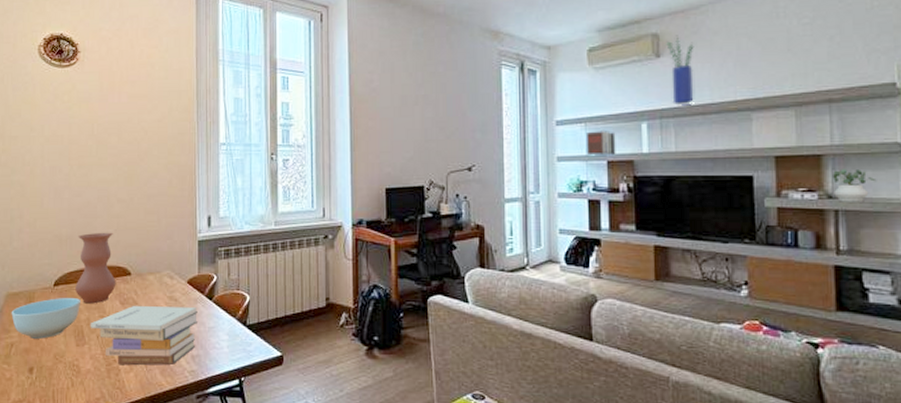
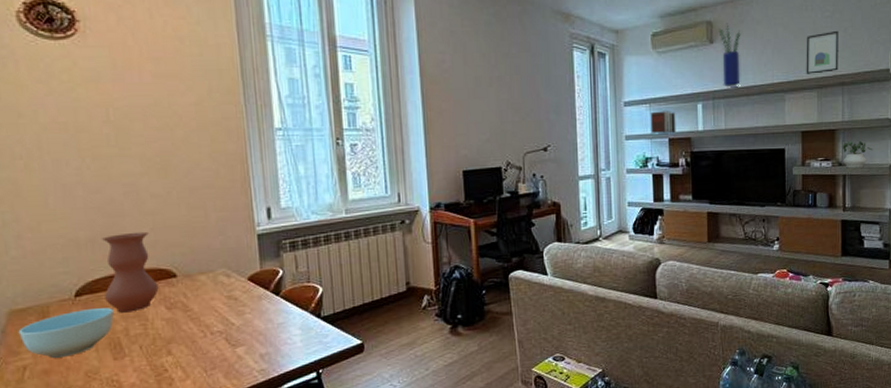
books: present [90,305,198,365] -> none [129,304,264,374]
picture frame: none [778,39,823,90] -> present [806,30,840,74]

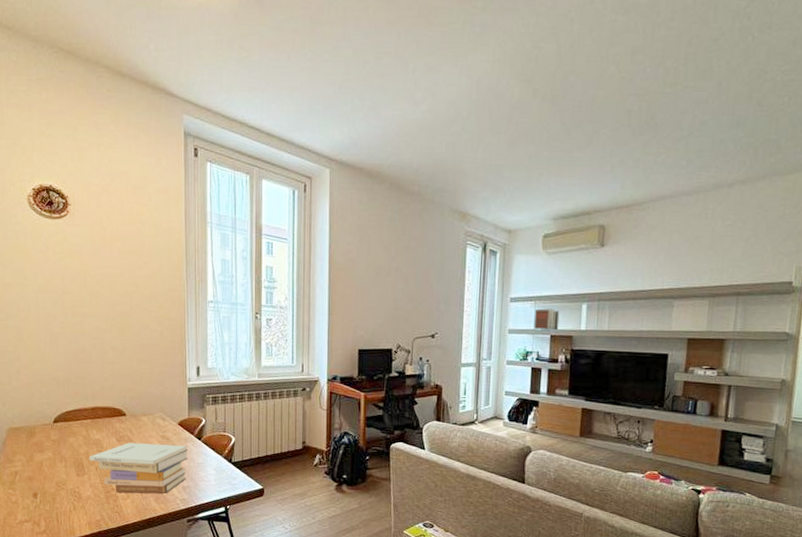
bowl: present [18,308,115,358] -> none [14,433,80,469]
vase: present [101,231,159,313] -> none [74,376,112,440]
books: none [129,304,264,374] -> present [89,442,188,494]
vase: present [718,23,741,87] -> none [610,228,634,290]
picture frame: present [806,30,840,74] -> none [698,239,740,282]
potted plant: present [843,140,873,169] -> none [730,351,765,380]

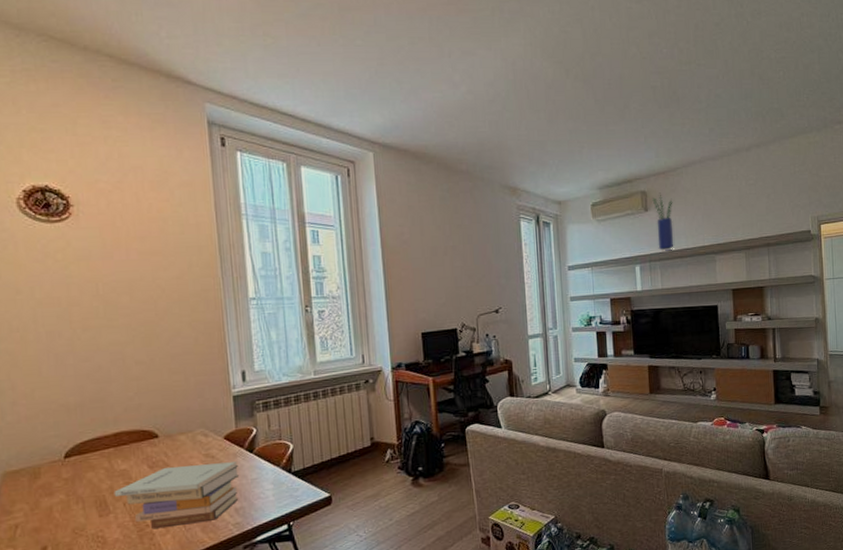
books: present [534,308,560,331] -> none [592,273,617,295]
vase: none [610,228,634,290] -> present [652,192,673,250]

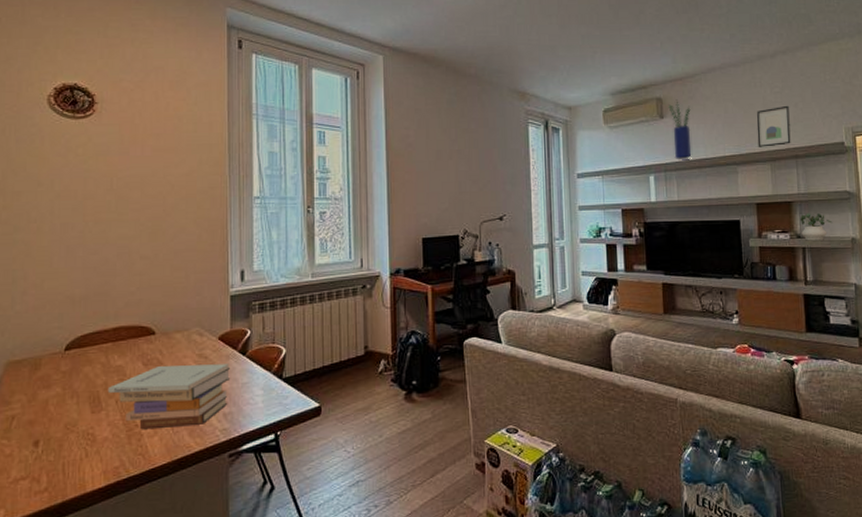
picture frame: none [733,196,764,237] -> present [757,105,791,147]
potted plant: none [771,296,799,322] -> present [800,213,833,241]

